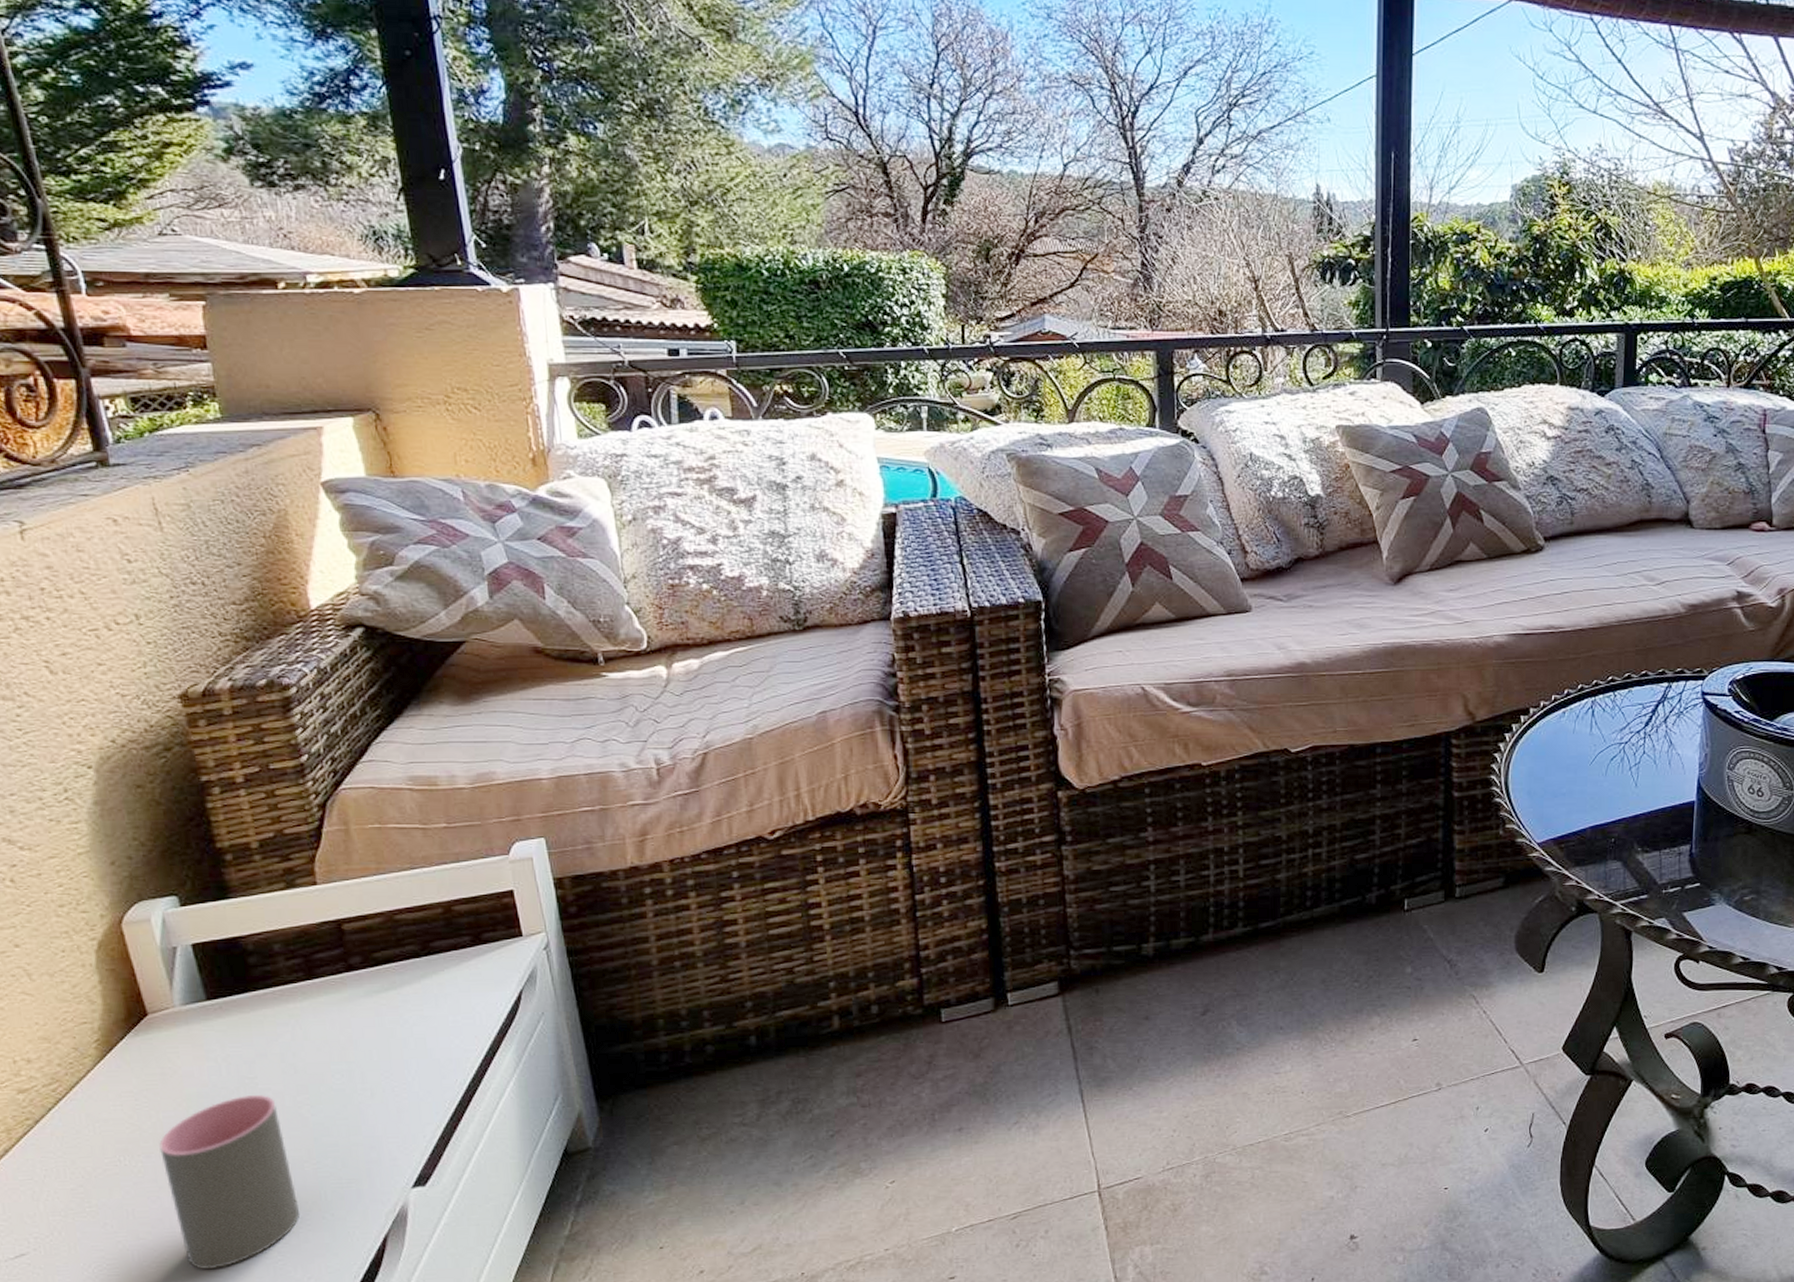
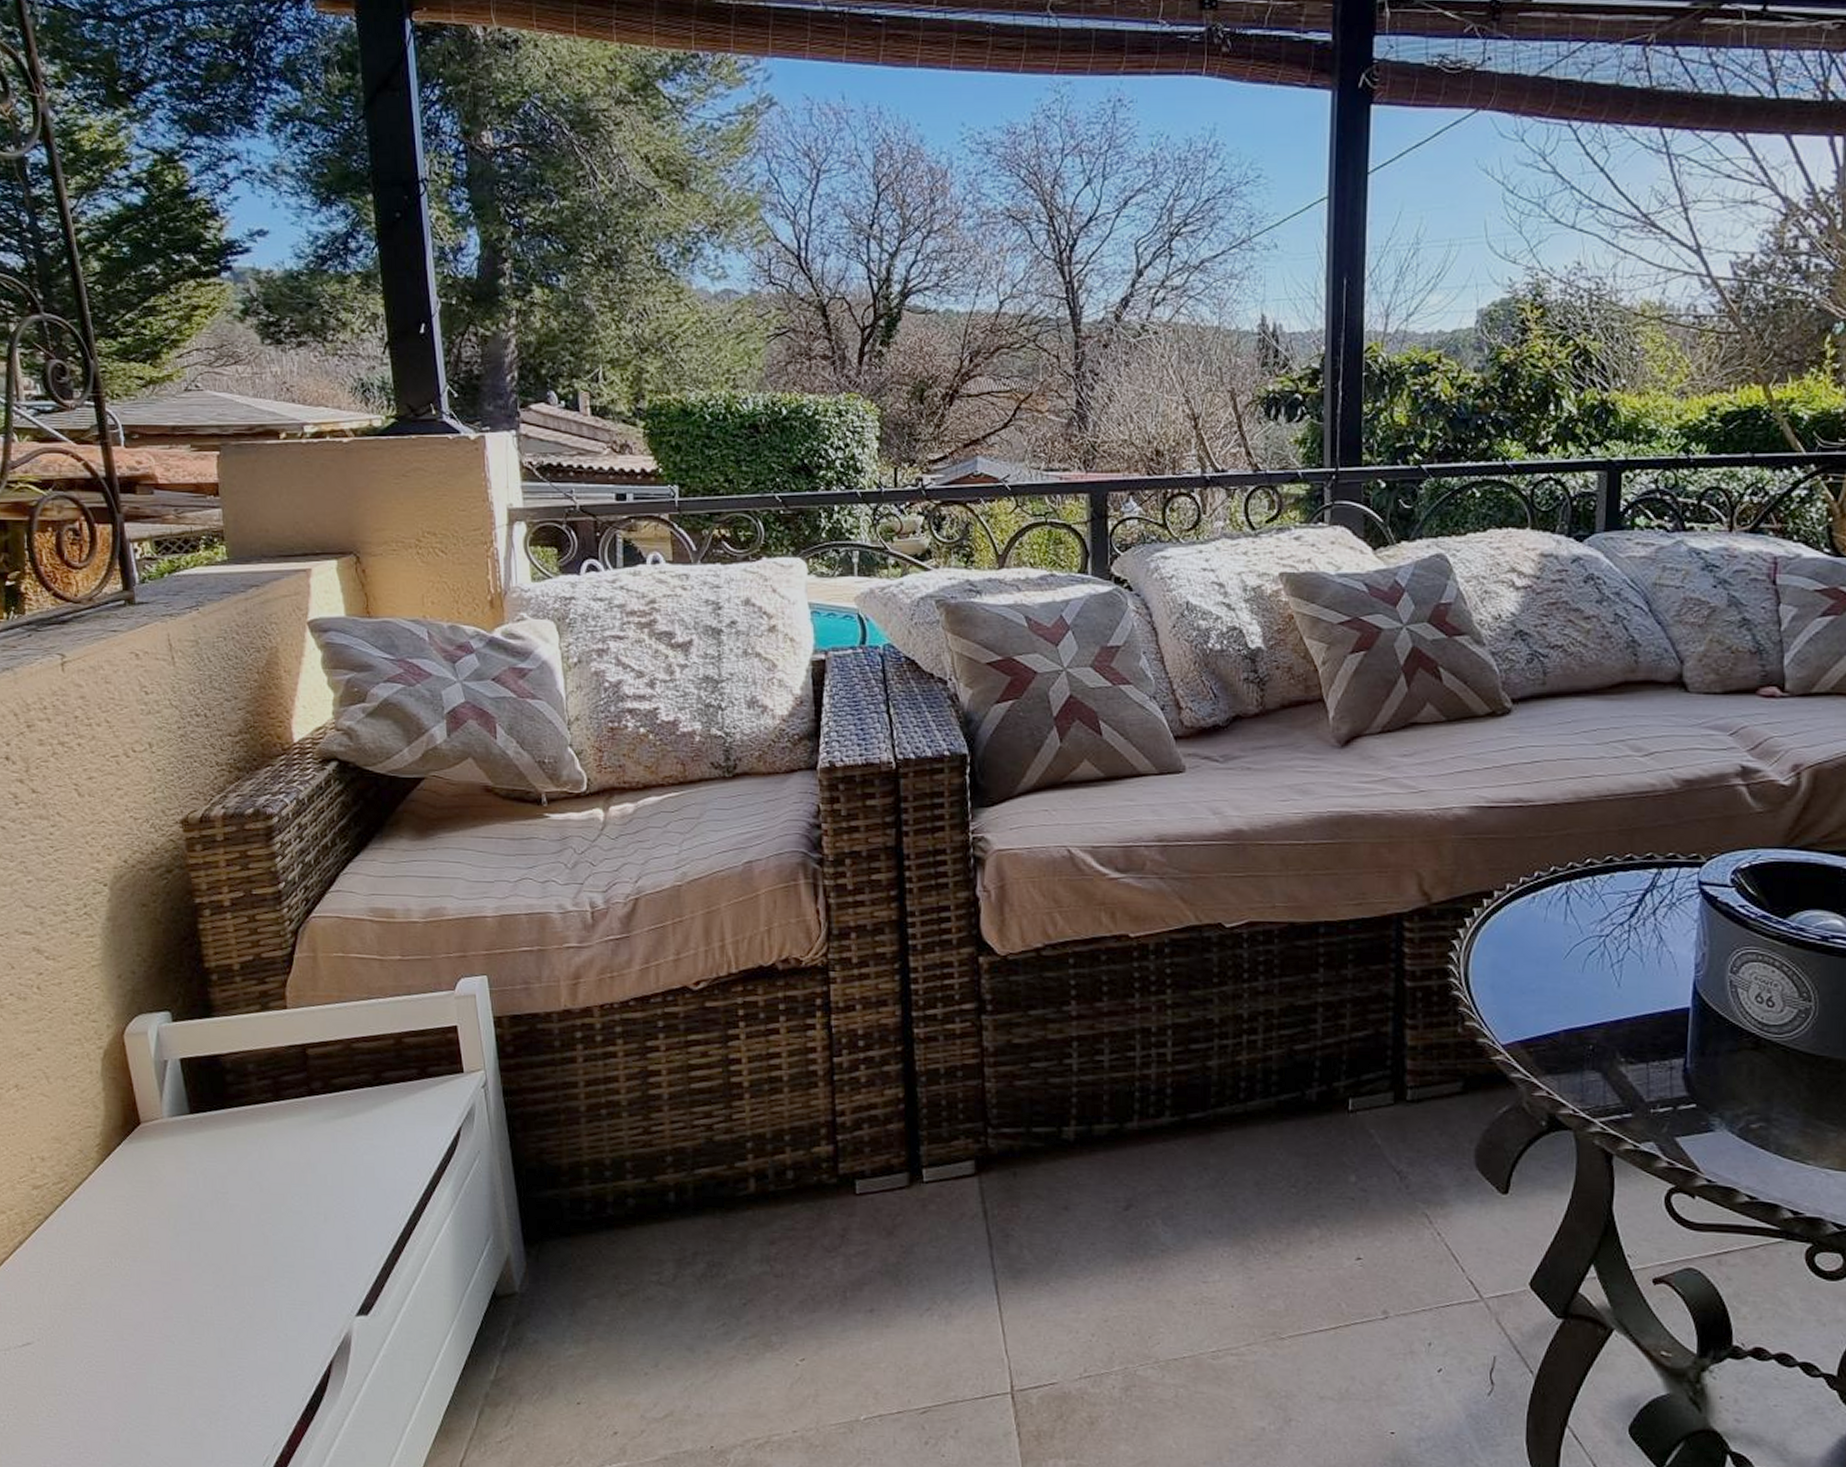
cup: present [159,1095,301,1269] -> none [144,1209,259,1377]

